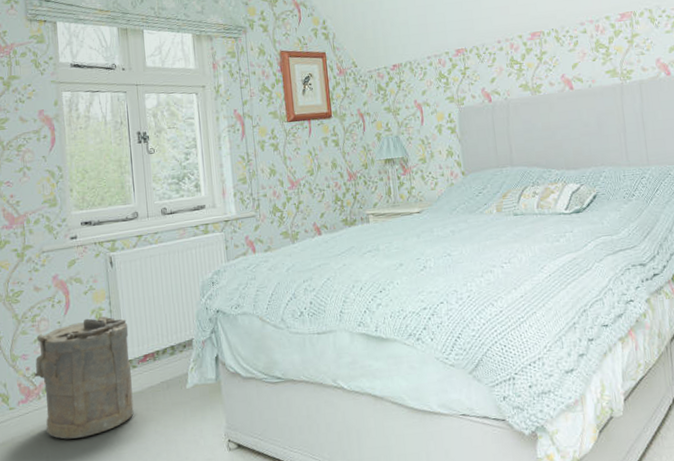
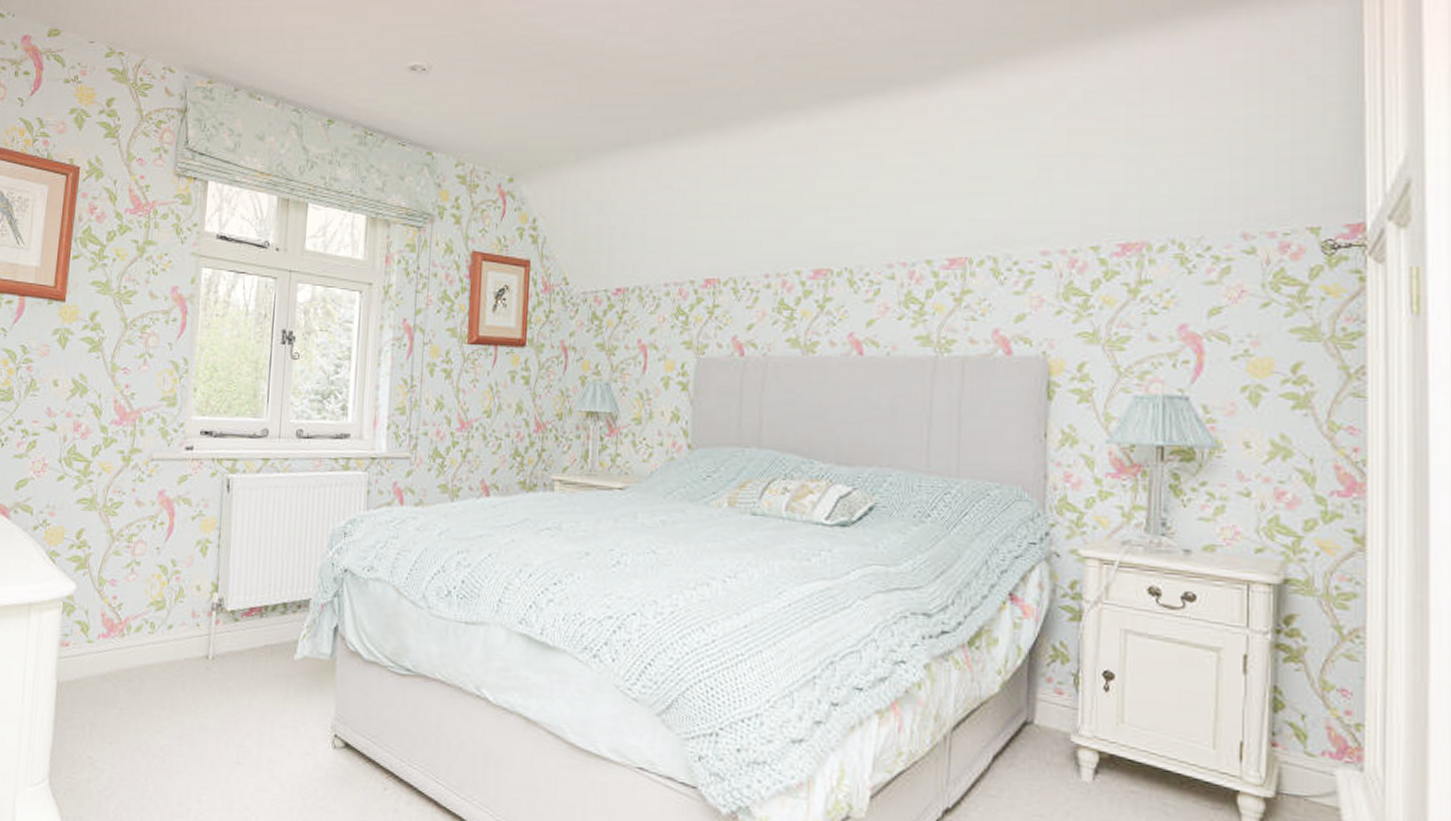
laundry hamper: present [34,316,134,439] -> none [121,549,237,694]

